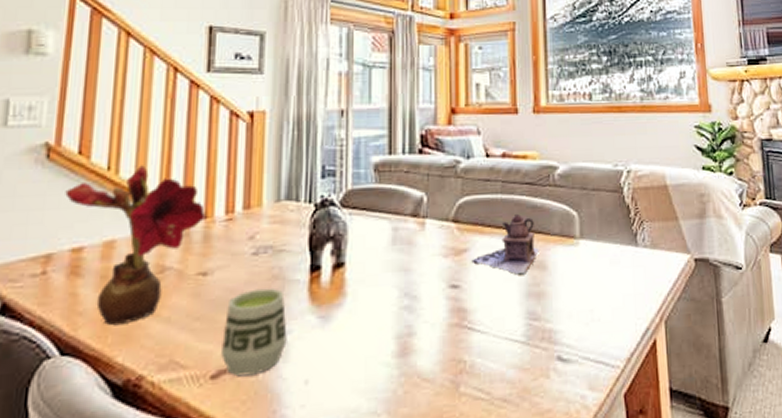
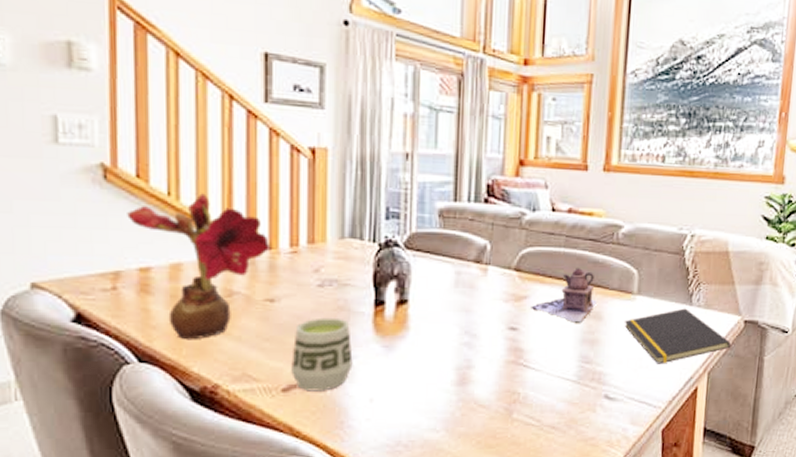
notepad: none [569,249,685,316] -> present [624,308,731,364]

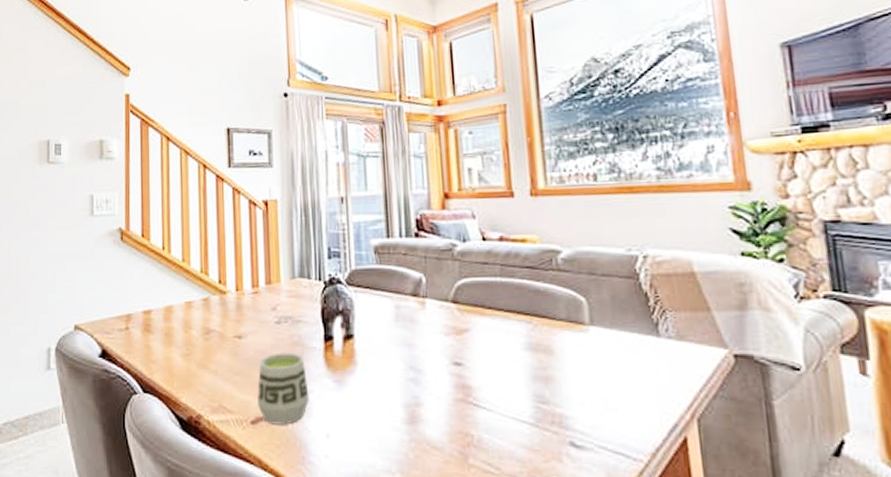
flower: present [127,193,271,340] -> none [136,246,238,374]
teapot: present [531,268,598,324] -> none [473,298,546,359]
notepad: present [624,308,731,364] -> none [579,340,723,407]

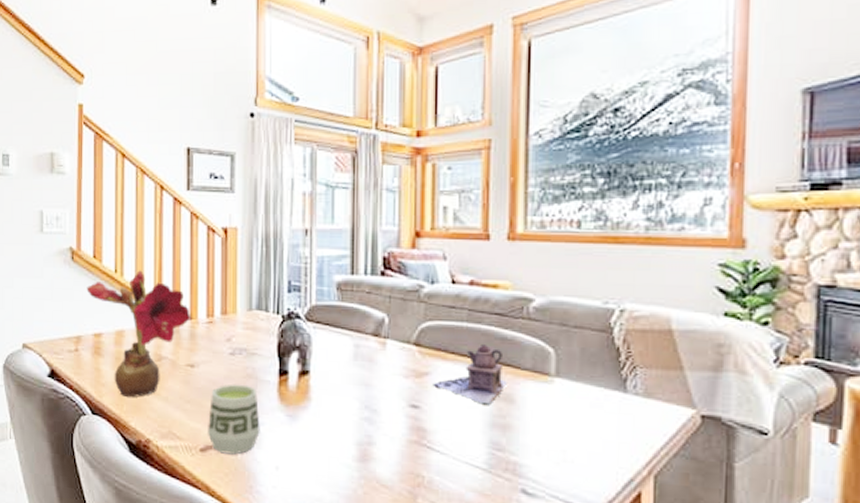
flower: none [136,246,238,374] -> present [86,270,192,398]
teapot: none [473,298,546,359] -> present [433,344,509,406]

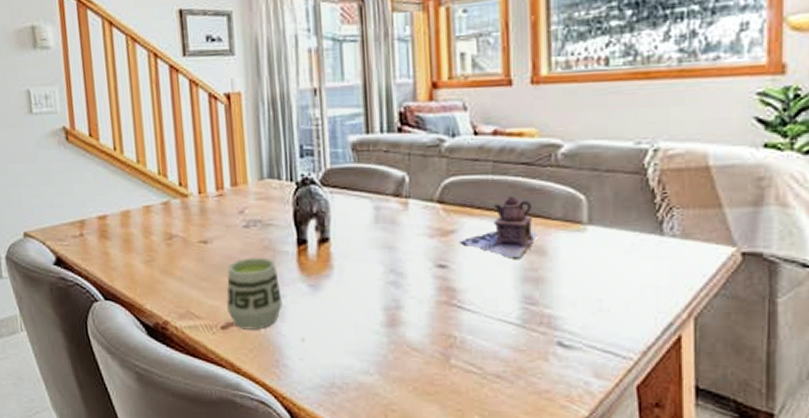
flower: present [86,270,192,398] -> none [85,146,200,280]

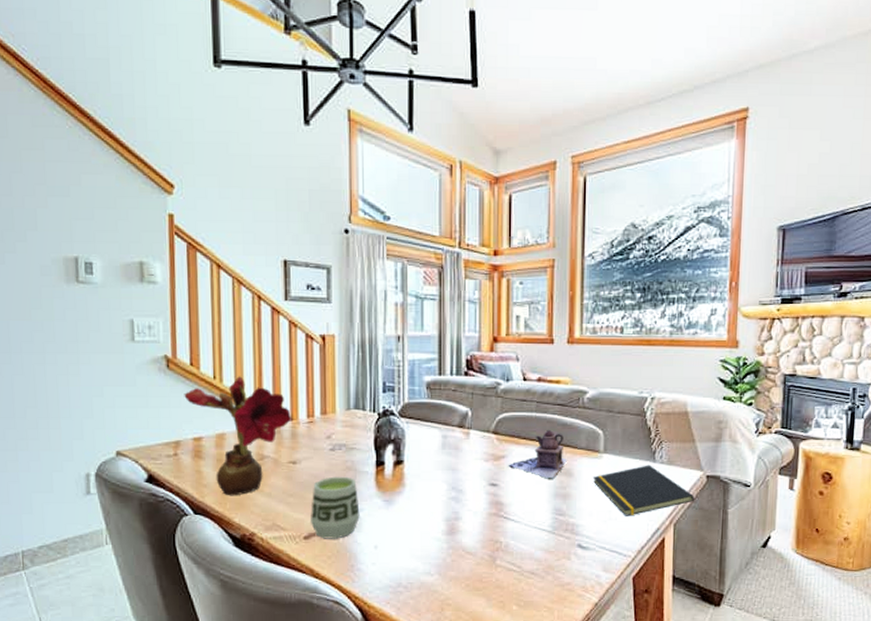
flower: none [85,146,200,280] -> present [184,376,293,496]
notepad: none [574,239,725,307] -> present [592,465,695,516]

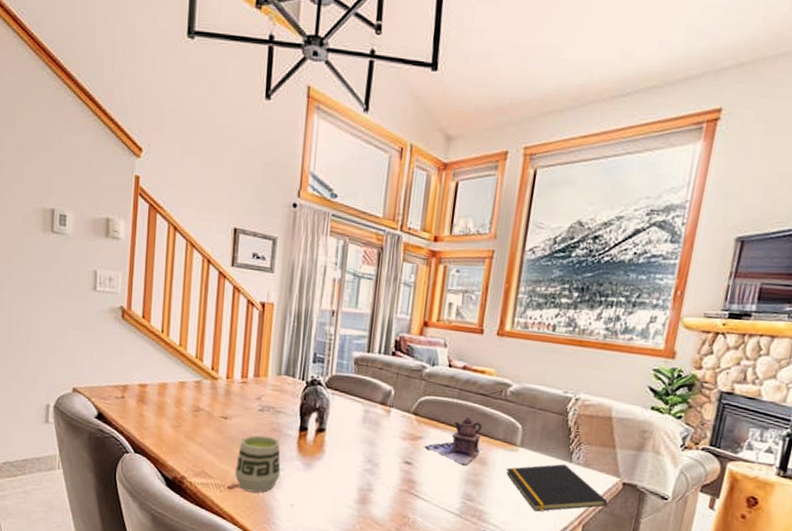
flower: present [184,376,293,496] -> none [134,332,228,441]

